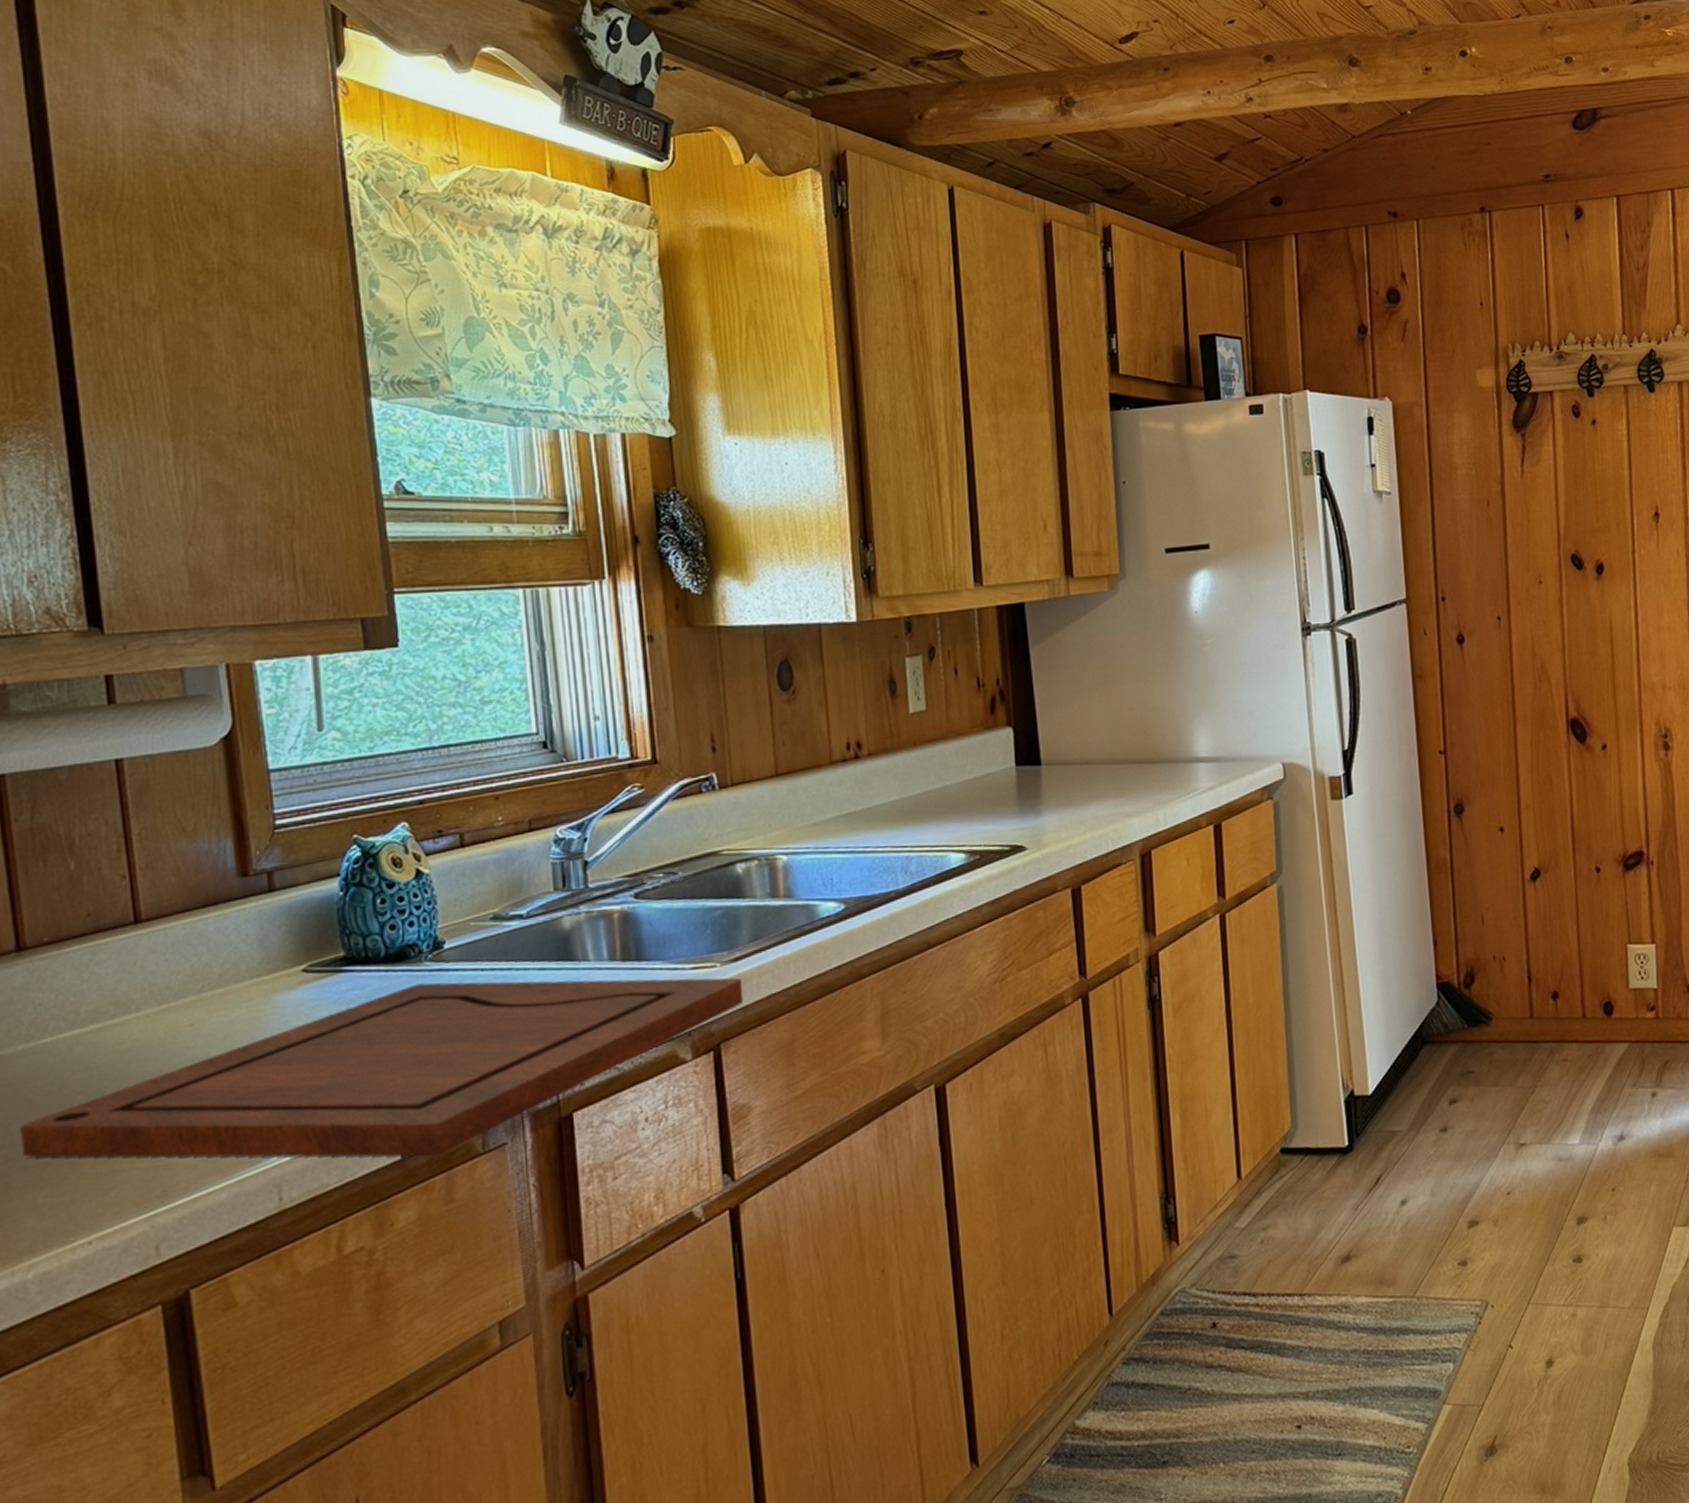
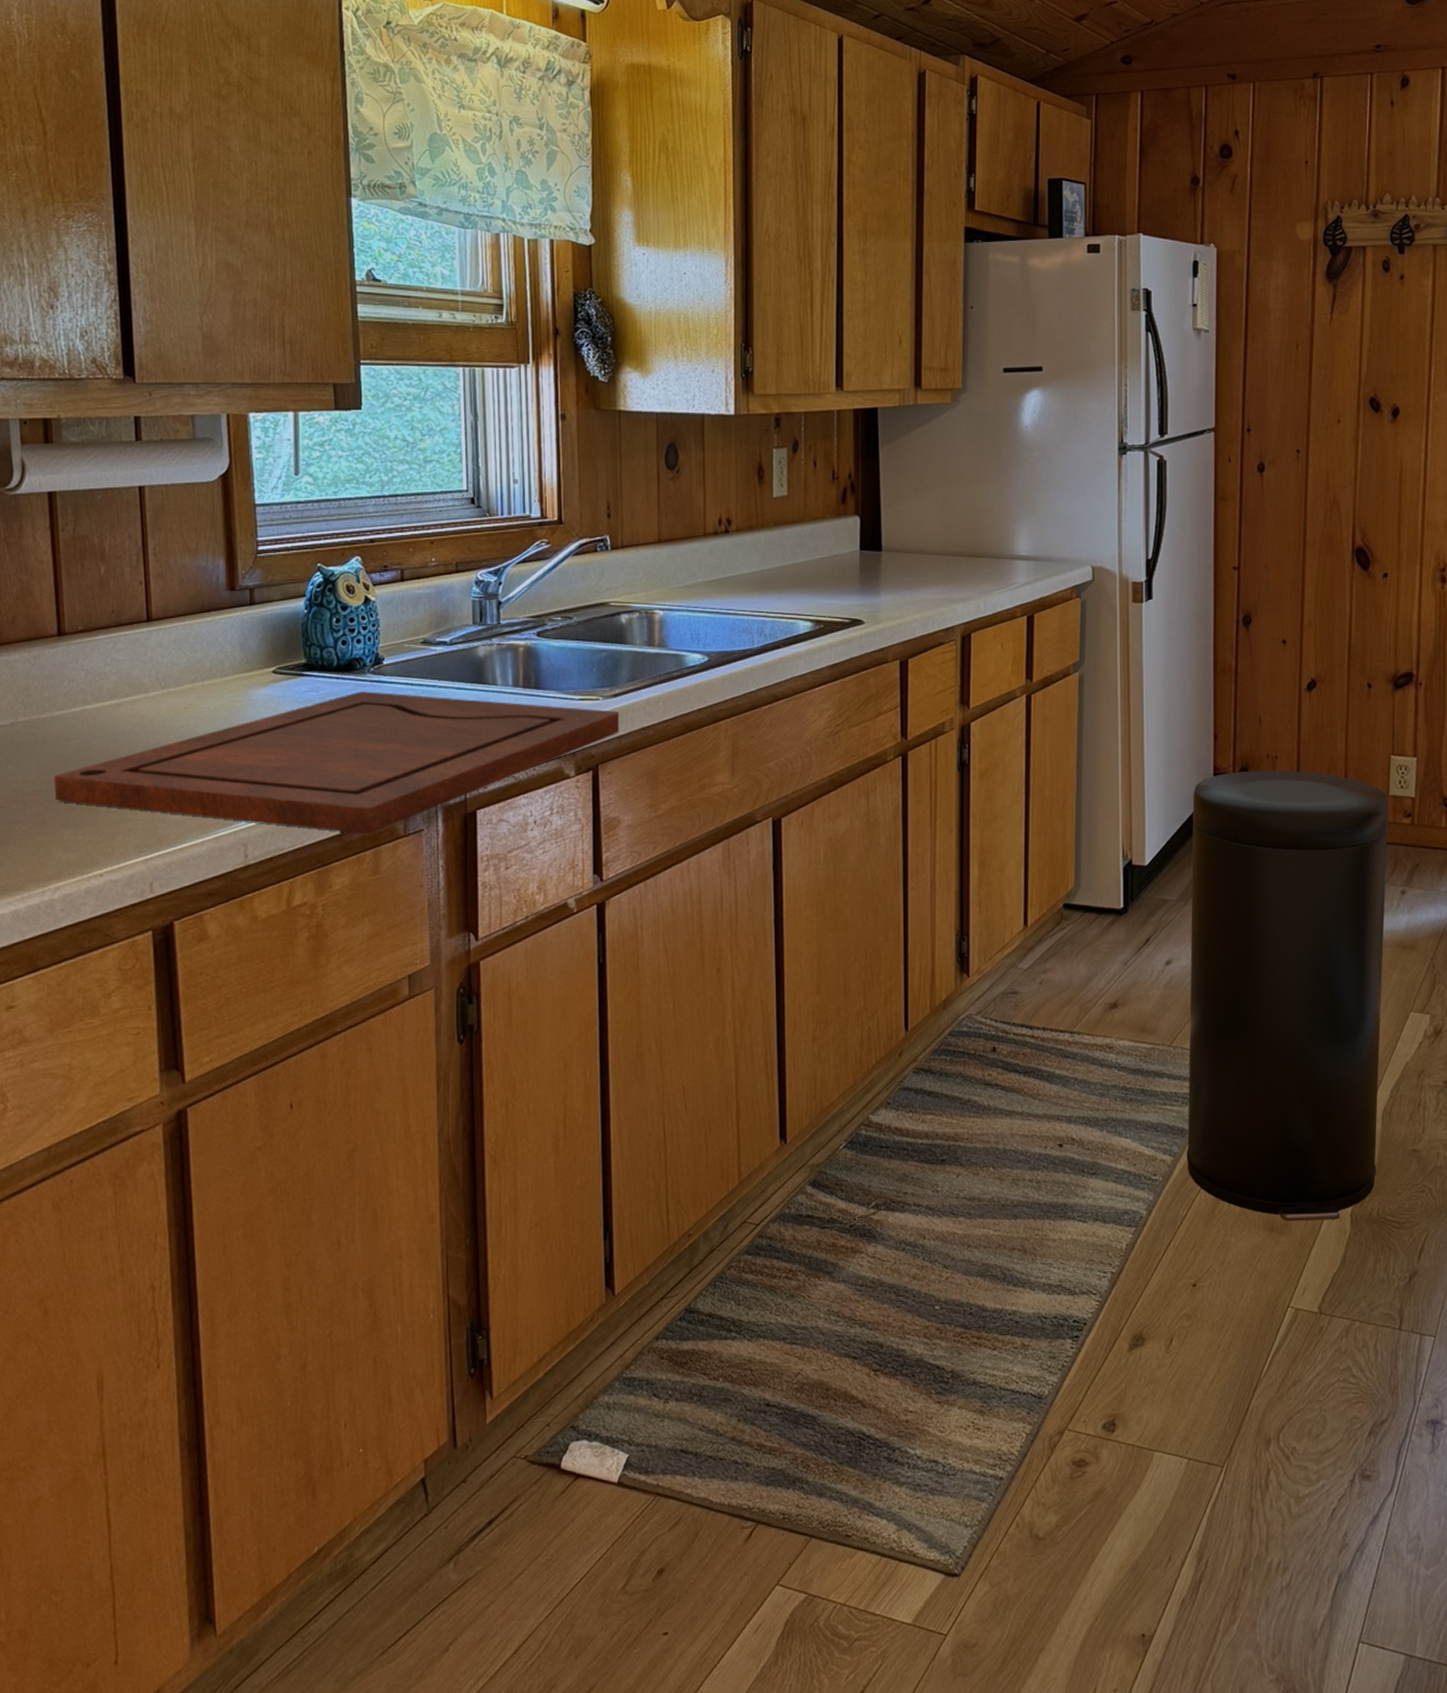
pedal bin: none [1415,971,1653,1480] -> present [1186,771,1389,1221]

